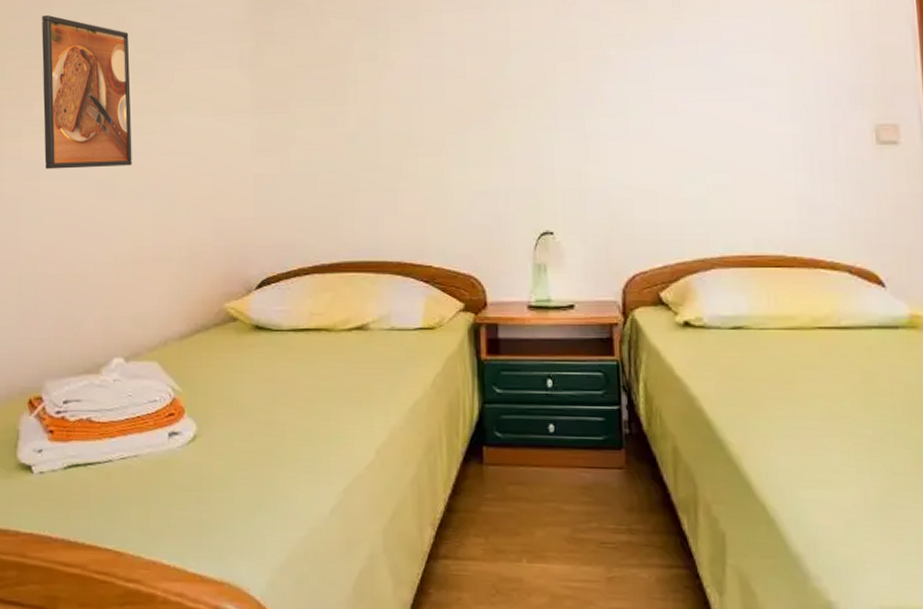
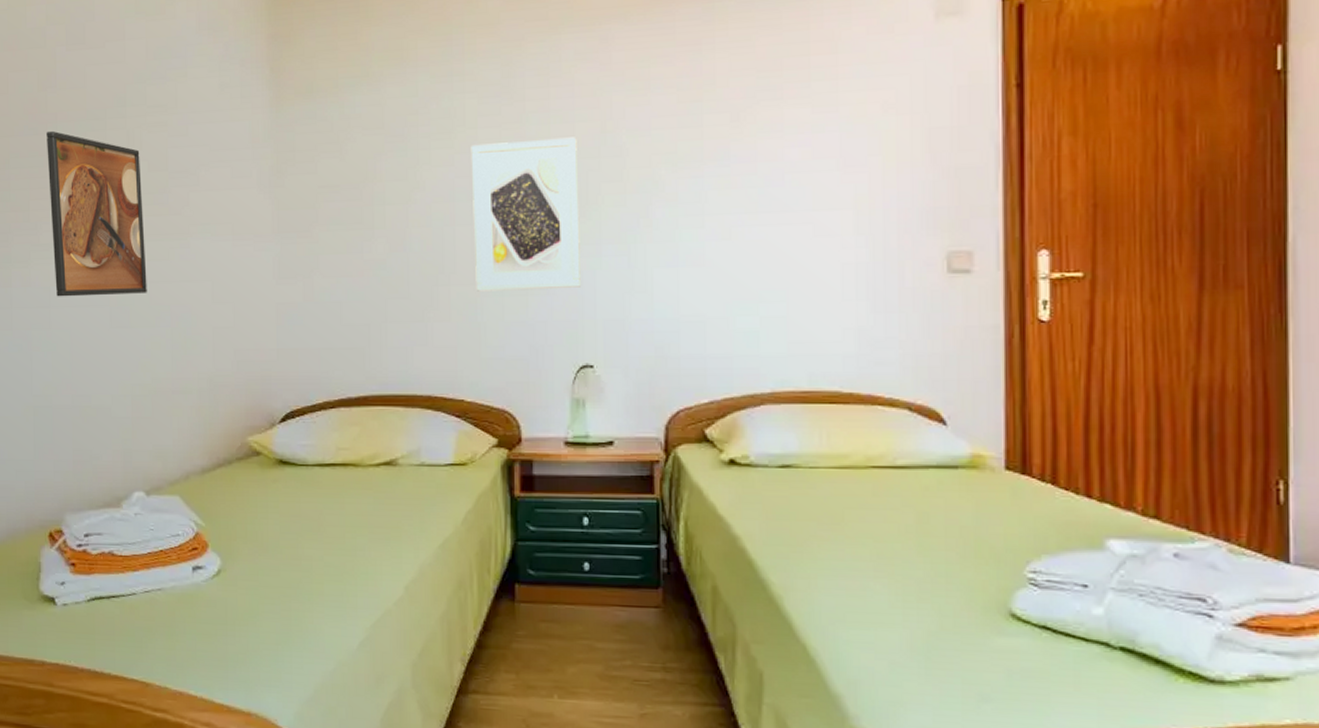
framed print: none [436,21,540,163] -> present [470,137,581,292]

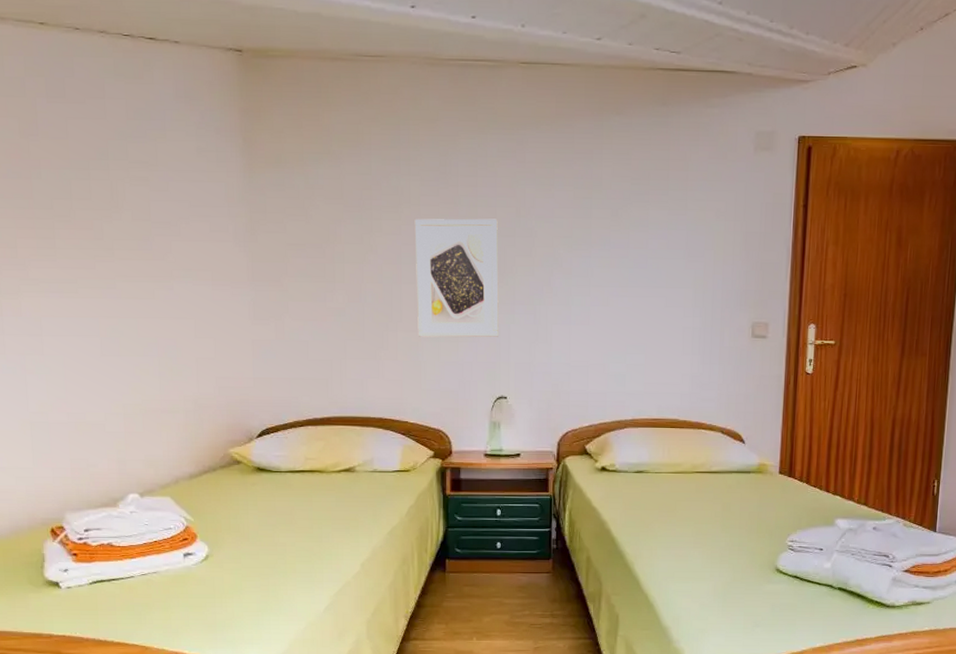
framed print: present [47,130,147,297] -> none [30,176,135,327]

